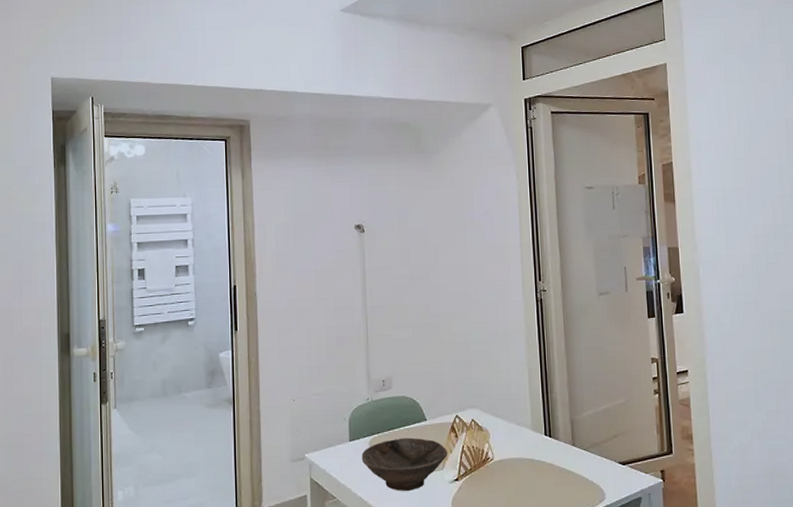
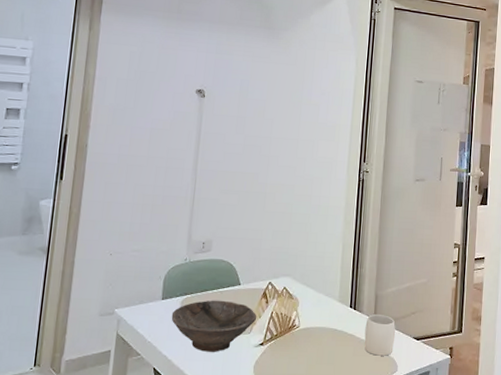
mug: none [564,440,599,484] -> present [364,314,396,356]

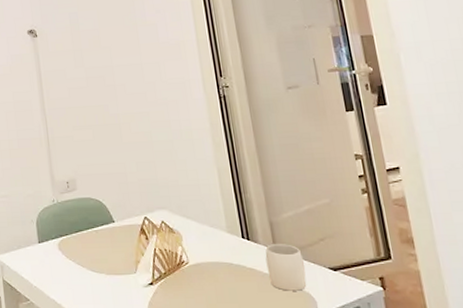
bowl: present [171,300,257,352] -> none [51,239,140,294]

